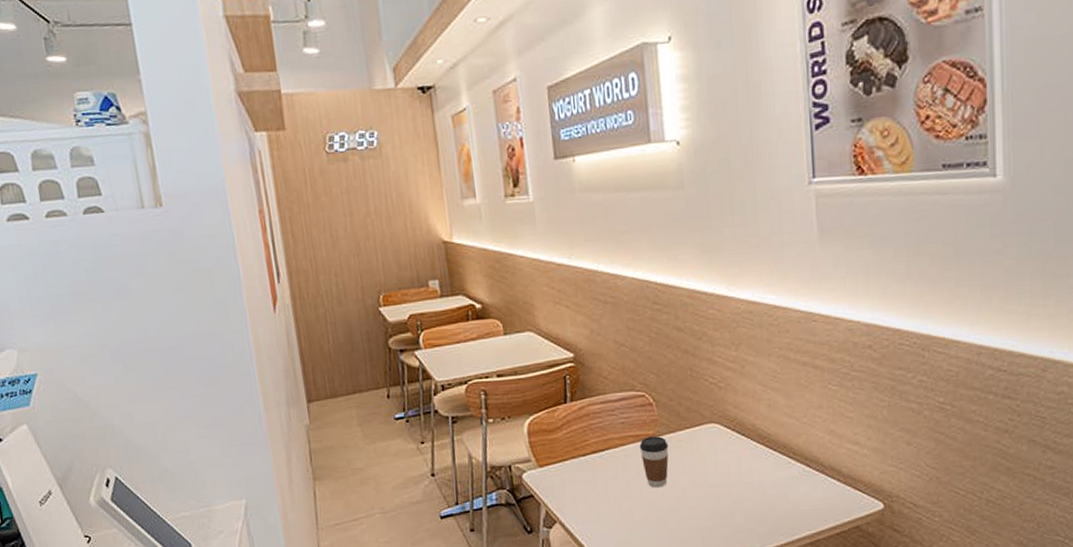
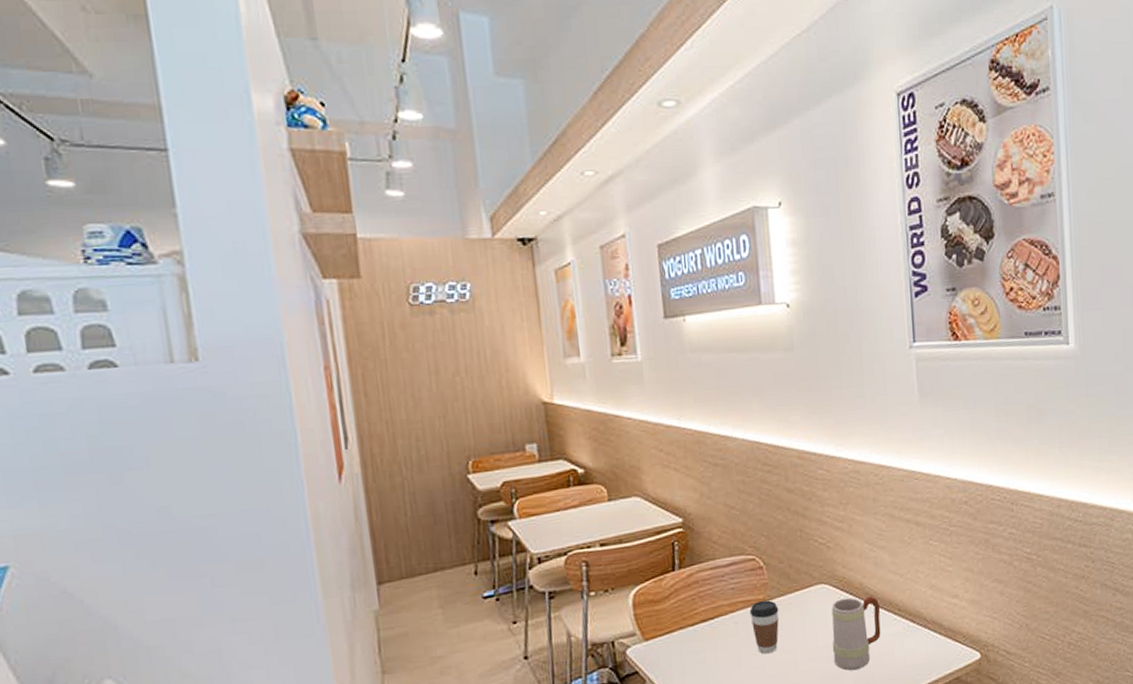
mug: none [722,438,774,510] -> present [831,596,881,670]

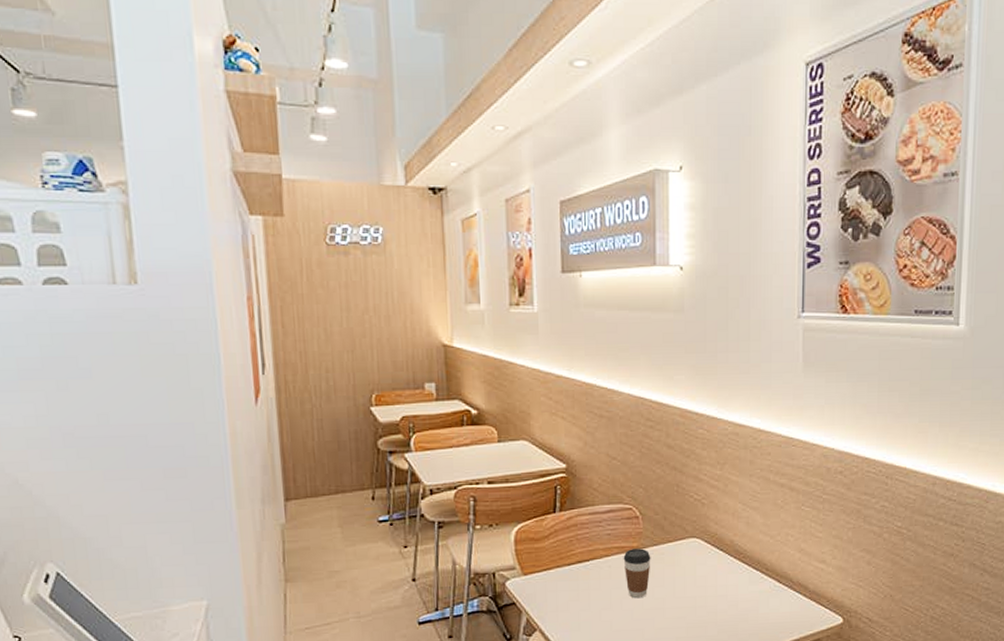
mug: present [831,596,881,670] -> none [699,553,749,621]

